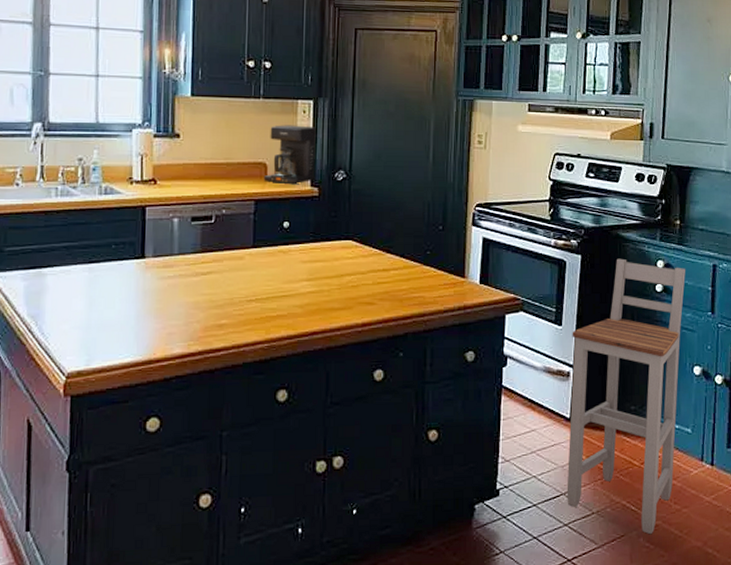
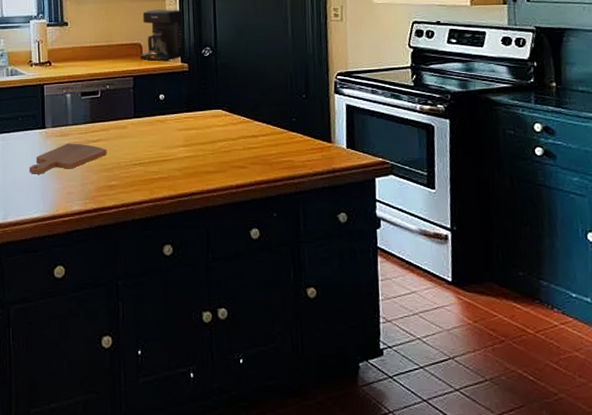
cutting board: none [121,276,219,312] -> present [29,143,107,174]
bar stool: present [567,258,685,535] -> none [446,122,575,408]

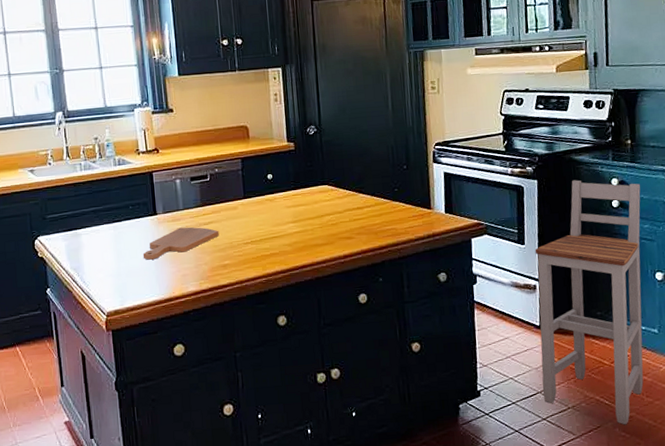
coffee maker: present [140,9,185,62] -> none [246,90,290,142]
bar stool: none [446,122,575,408] -> present [535,180,644,425]

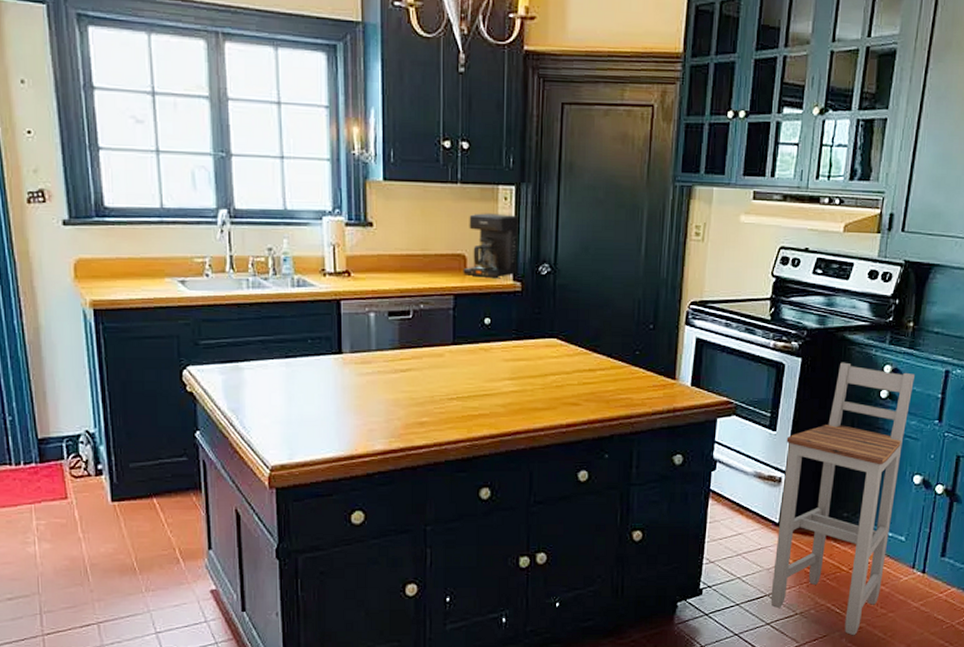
cutting board: present [142,227,219,260] -> none [320,372,418,408]
coffee maker: none [246,90,290,142] -> present [463,213,518,279]

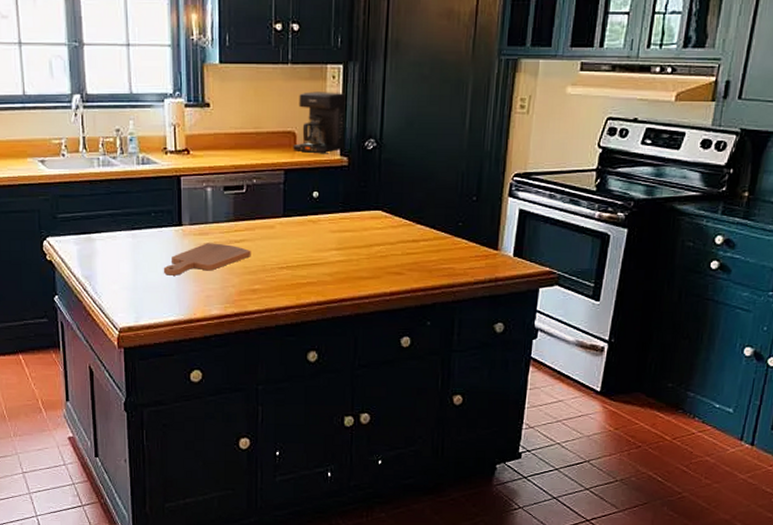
cutting board: none [320,372,418,408] -> present [163,243,251,276]
bar stool: present [770,362,915,636] -> none [590,233,748,505]

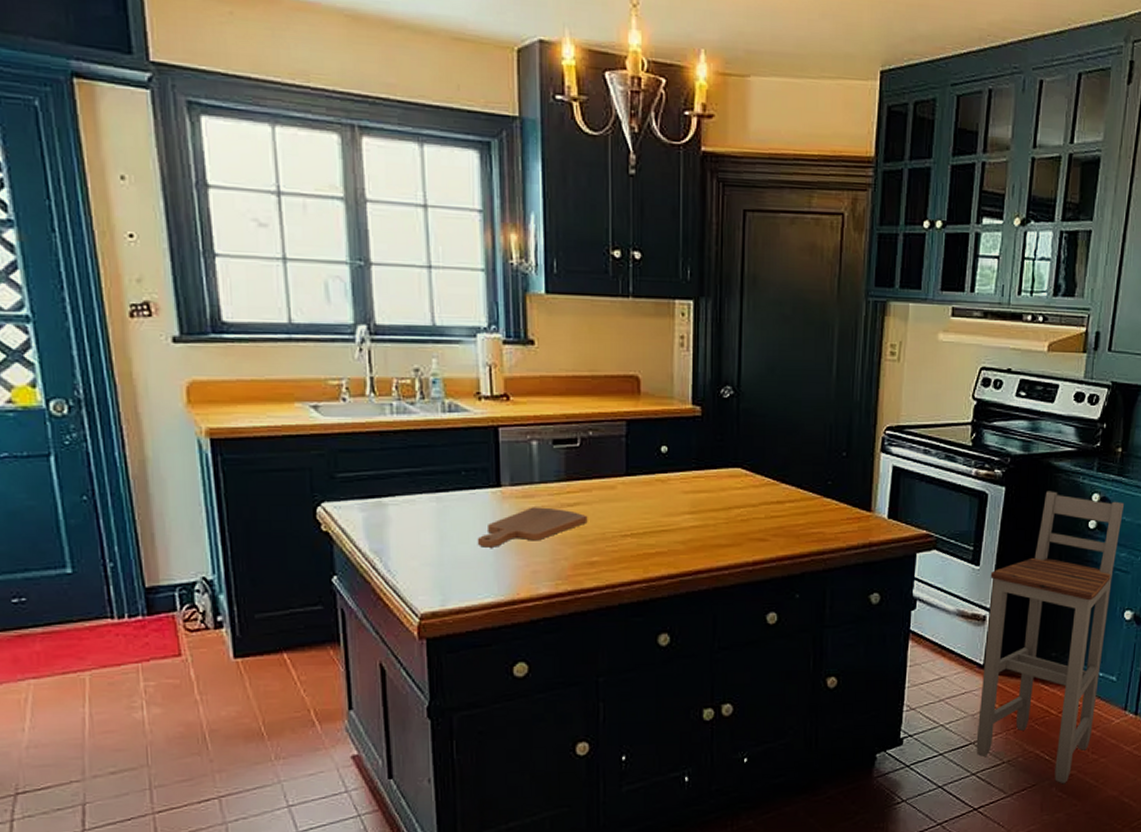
coffee maker: present [293,91,346,154] -> none [636,330,697,403]
bar stool: none [590,233,748,505] -> present [976,491,1124,784]

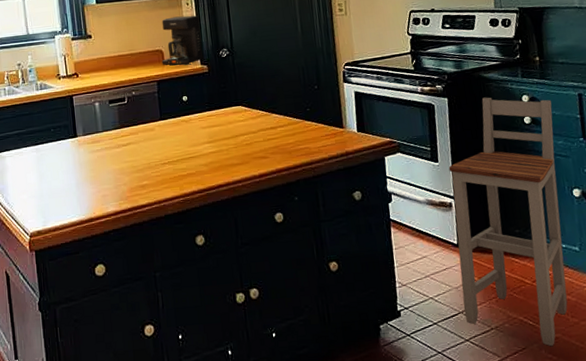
cutting board: present [477,507,588,547] -> none [64,148,137,181]
coffee maker: none [636,330,697,403] -> present [161,15,204,65]

